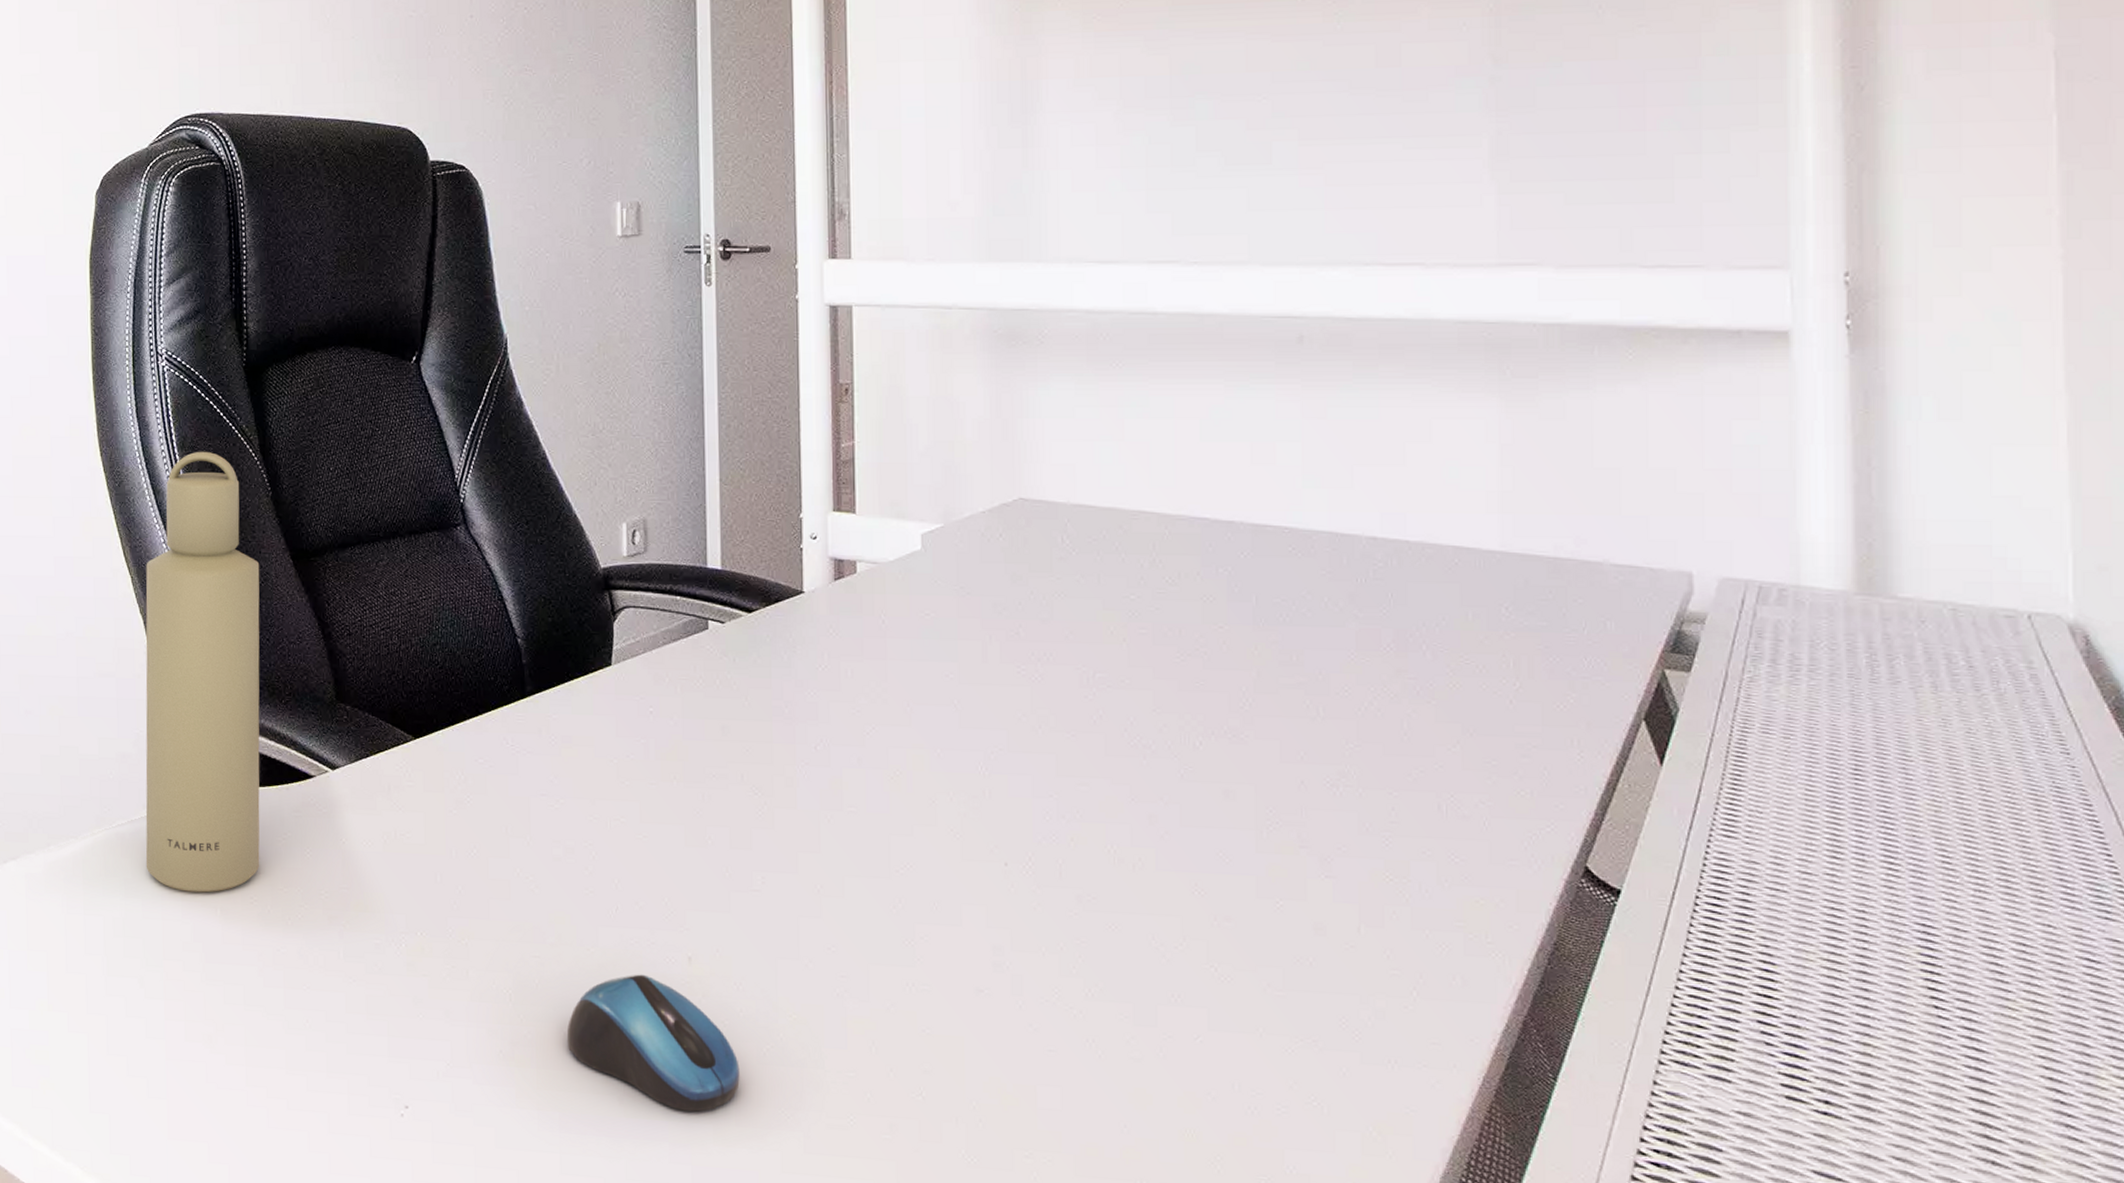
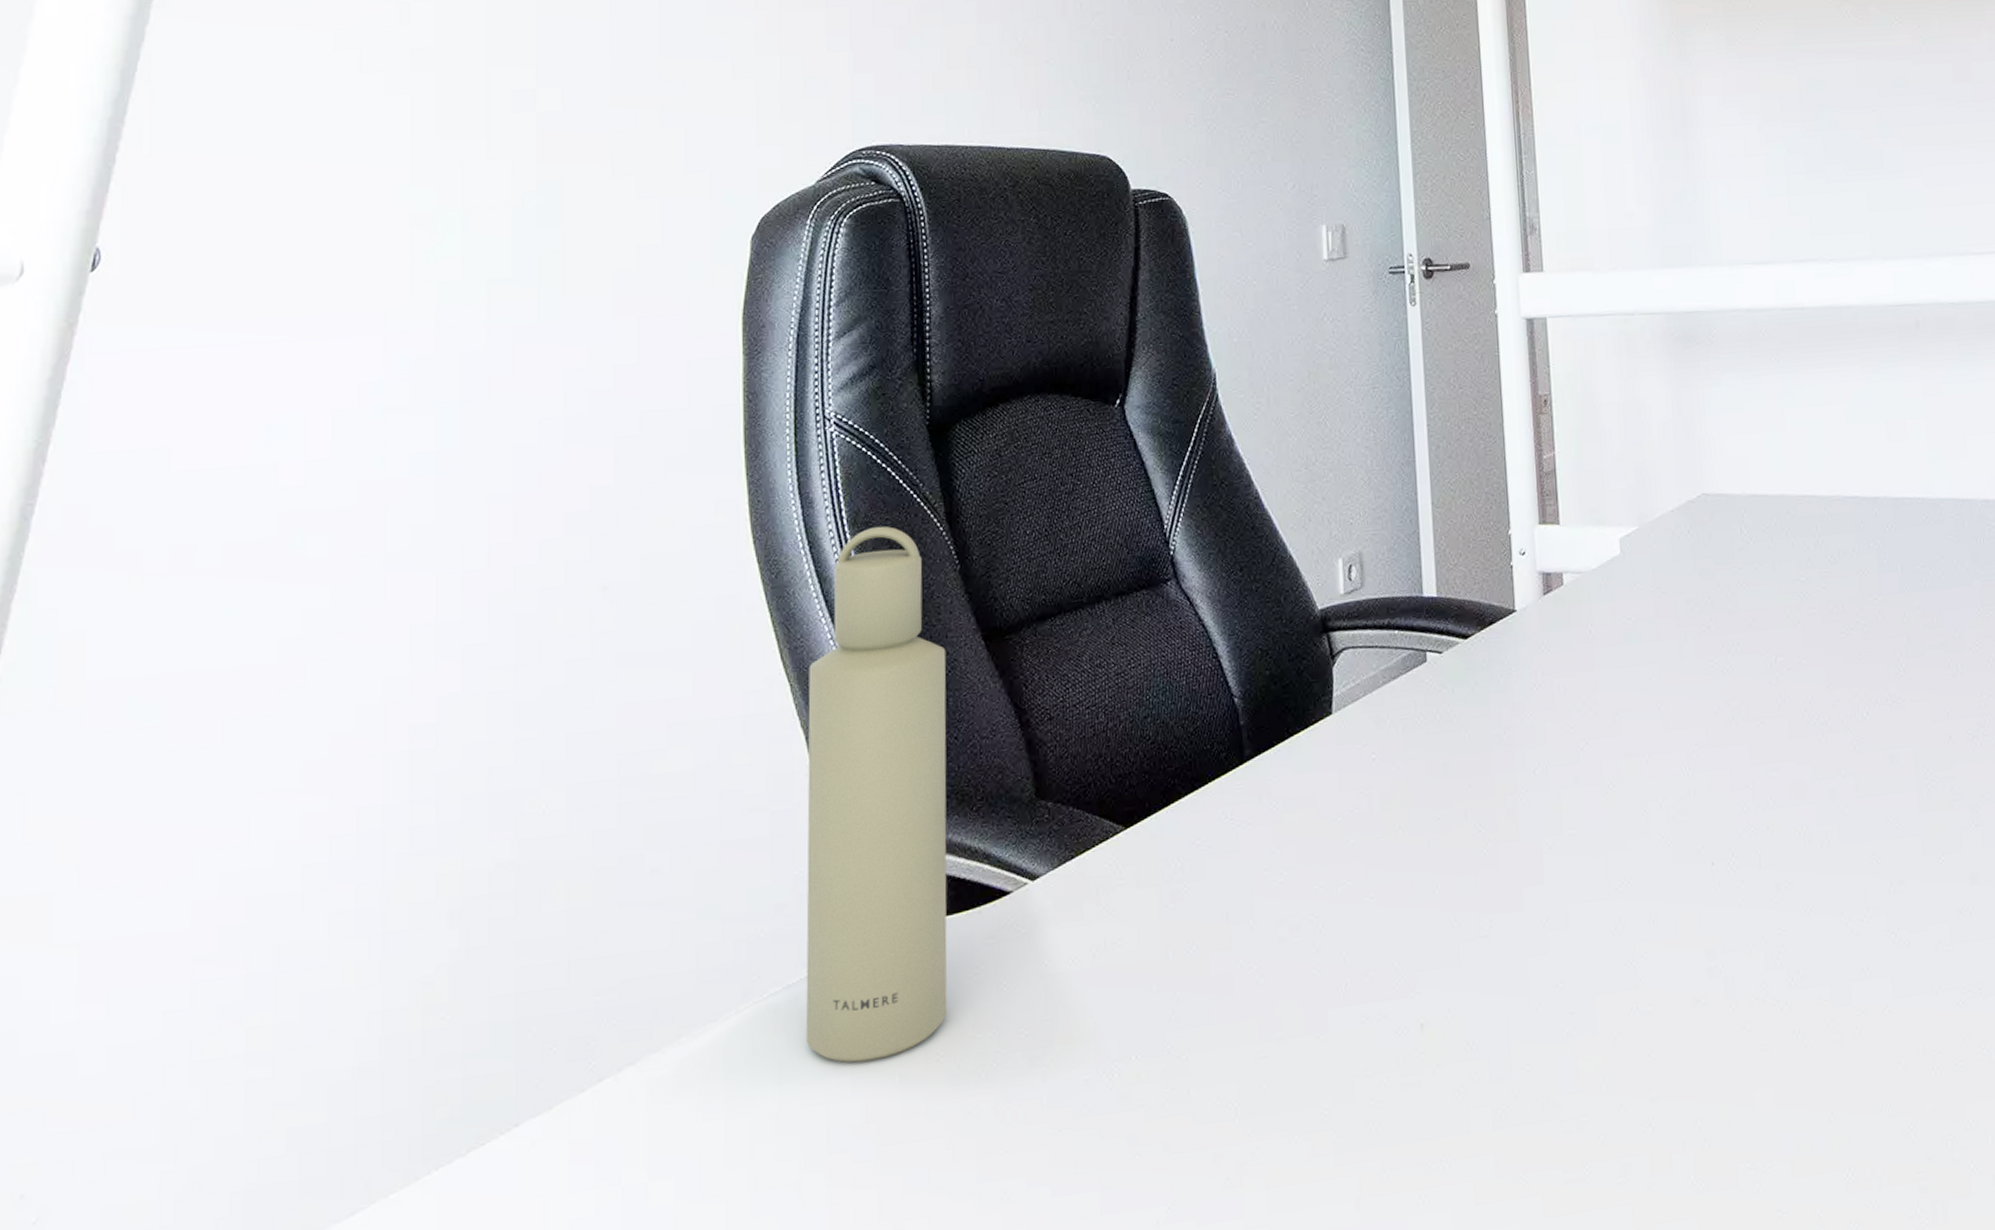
computer mouse: present [566,974,740,1112] -> none [1298,1053,1478,1202]

